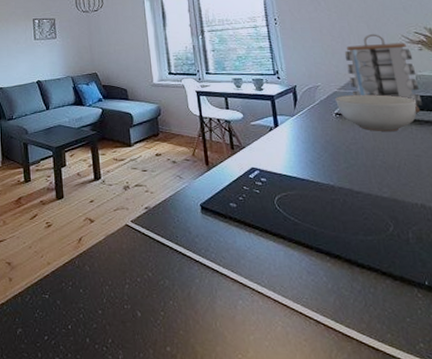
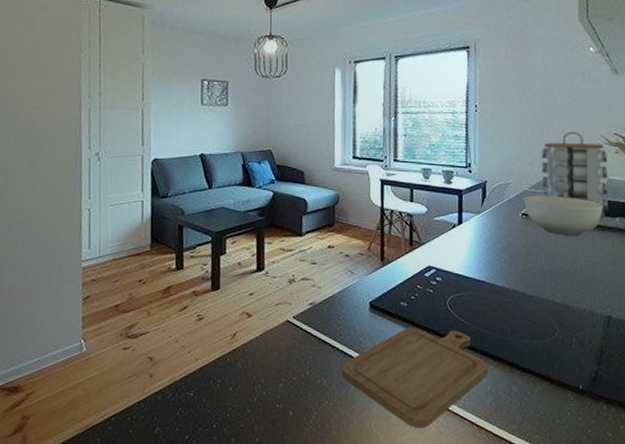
chopping board: none [181,227,326,328] -> present [341,328,488,428]

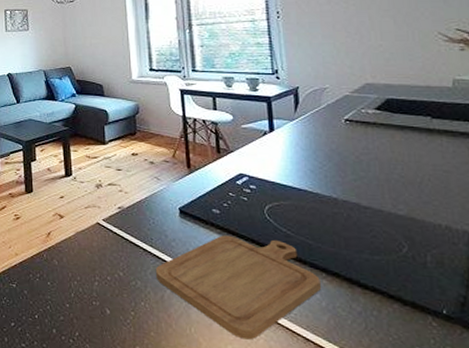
bowl: present [524,195,604,237] -> none [346,100,452,143]
spice rack: present [541,131,608,218] -> none [361,30,458,123]

